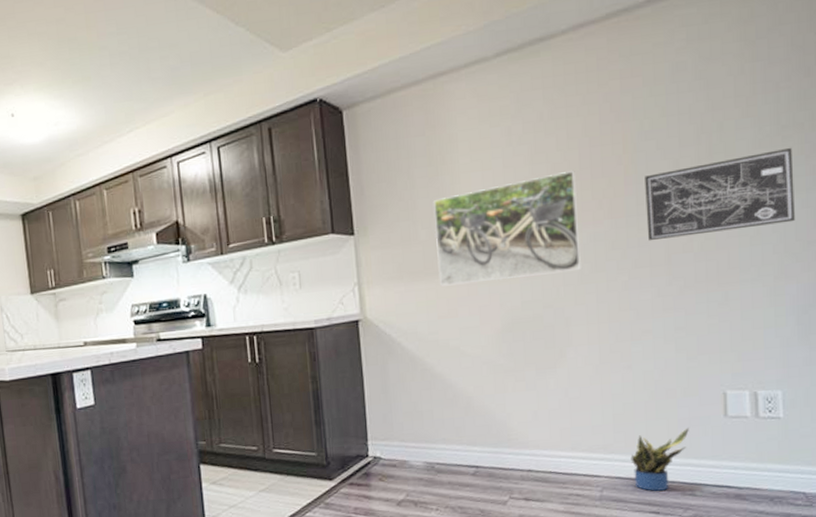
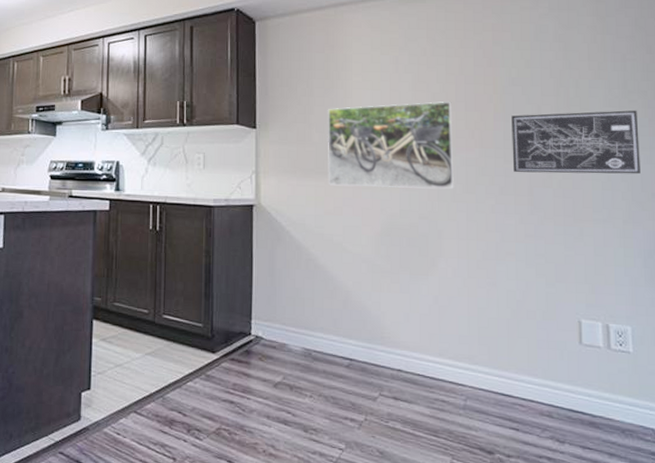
potted plant: present [630,427,689,491] -> none [493,349,547,408]

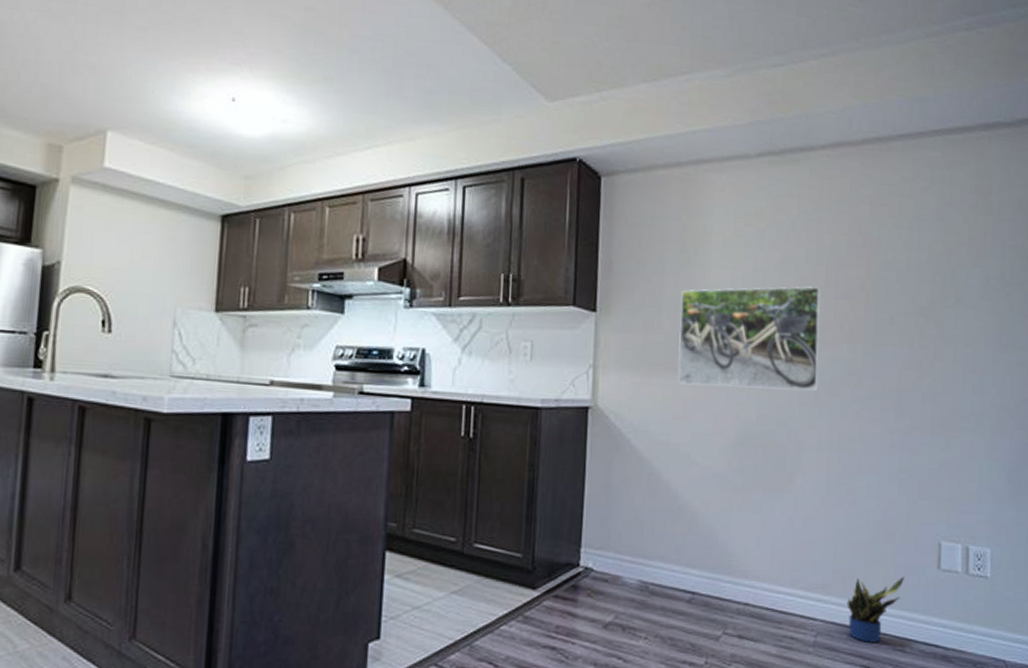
potted plant: none [493,349,547,408] -> present [847,576,904,643]
wall art: present [511,110,641,175] -> none [881,304,1014,378]

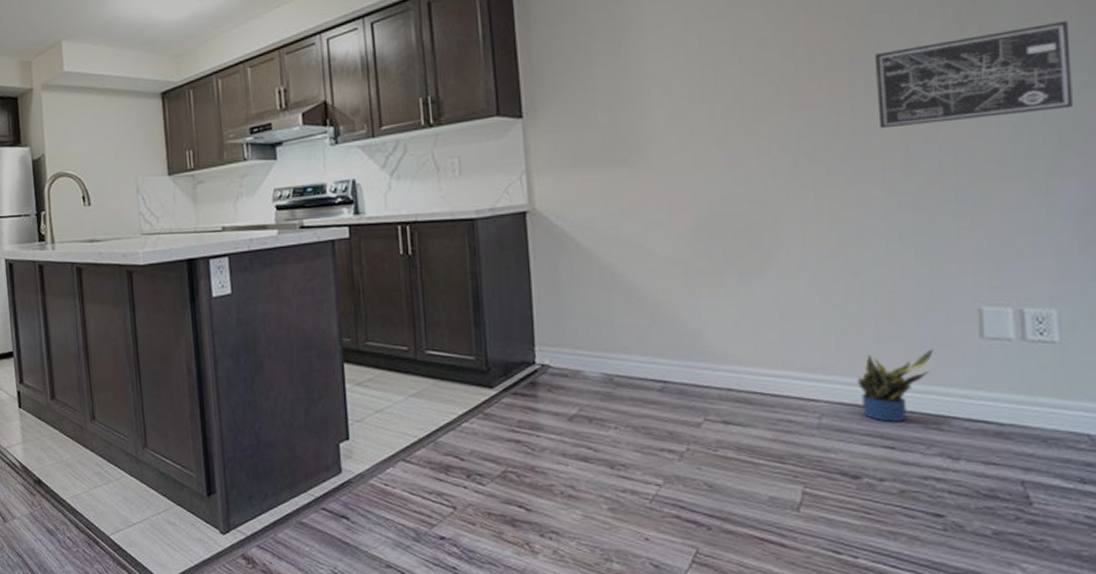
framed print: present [677,286,821,391] -> none [616,47,797,176]
wall art: none [881,304,1014,378] -> present [875,20,1073,129]

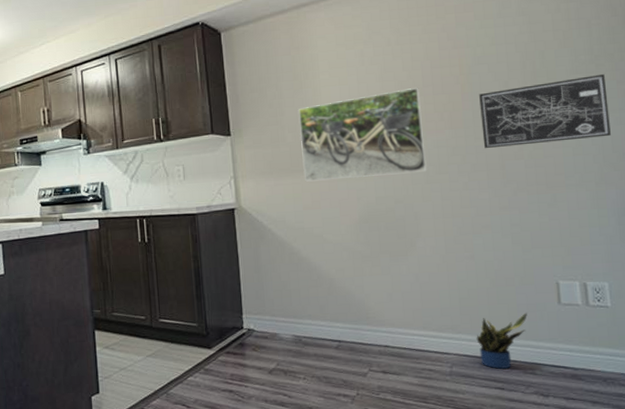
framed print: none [616,47,797,176] -> present [299,87,428,182]

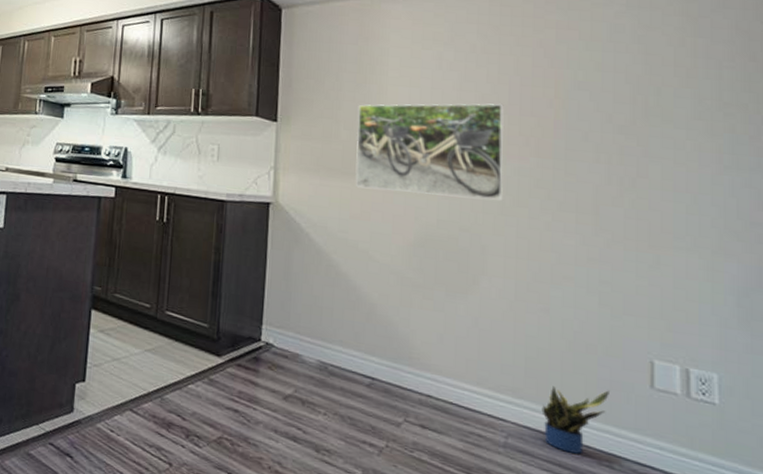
wall art: present [479,73,611,149] -> none [575,123,736,199]

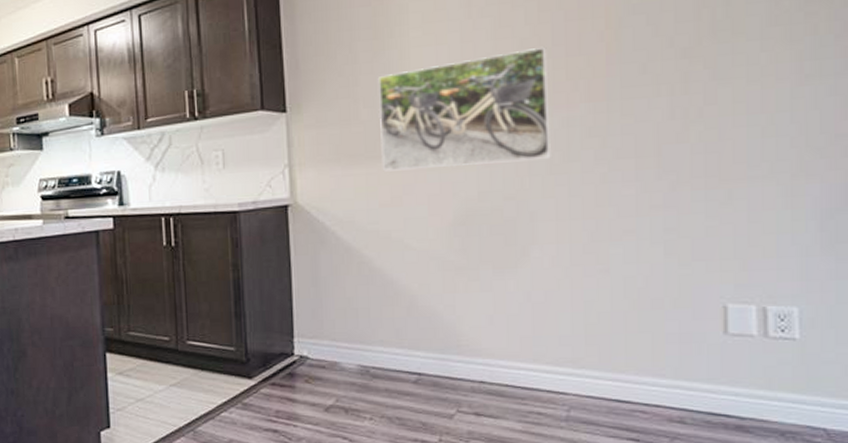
potted plant: present [541,386,609,454] -> none [605,344,679,415]

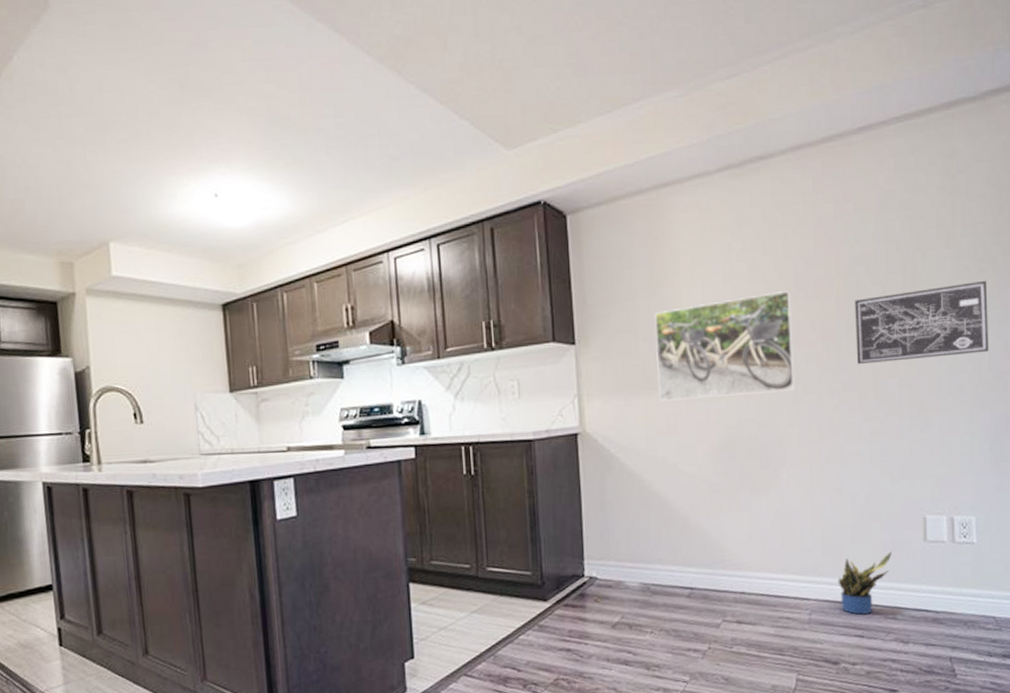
potted plant: none [605,344,679,415] -> present [838,551,892,615]
wall art: none [631,25,819,129] -> present [855,280,989,365]

